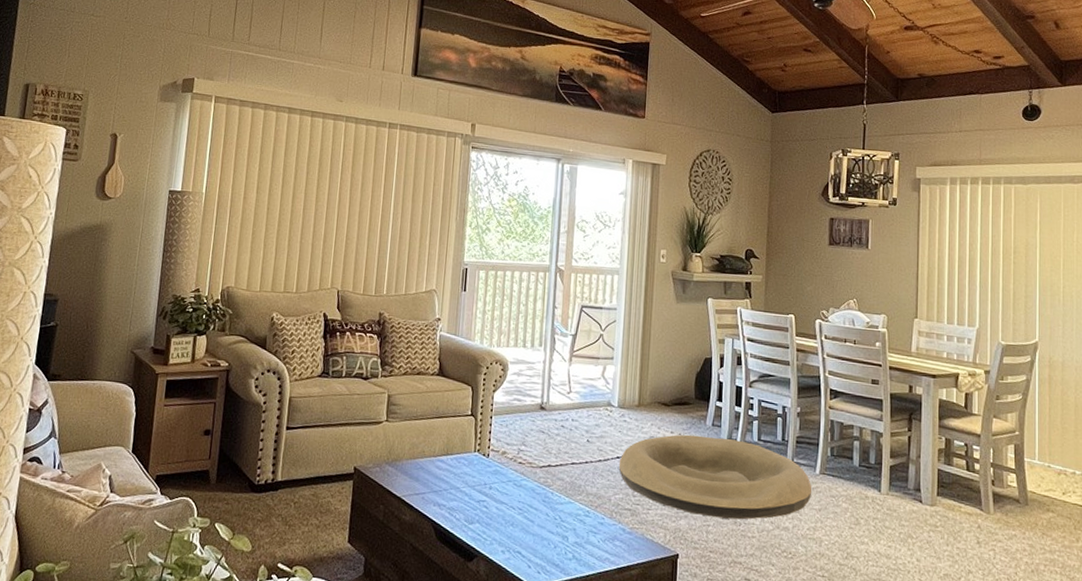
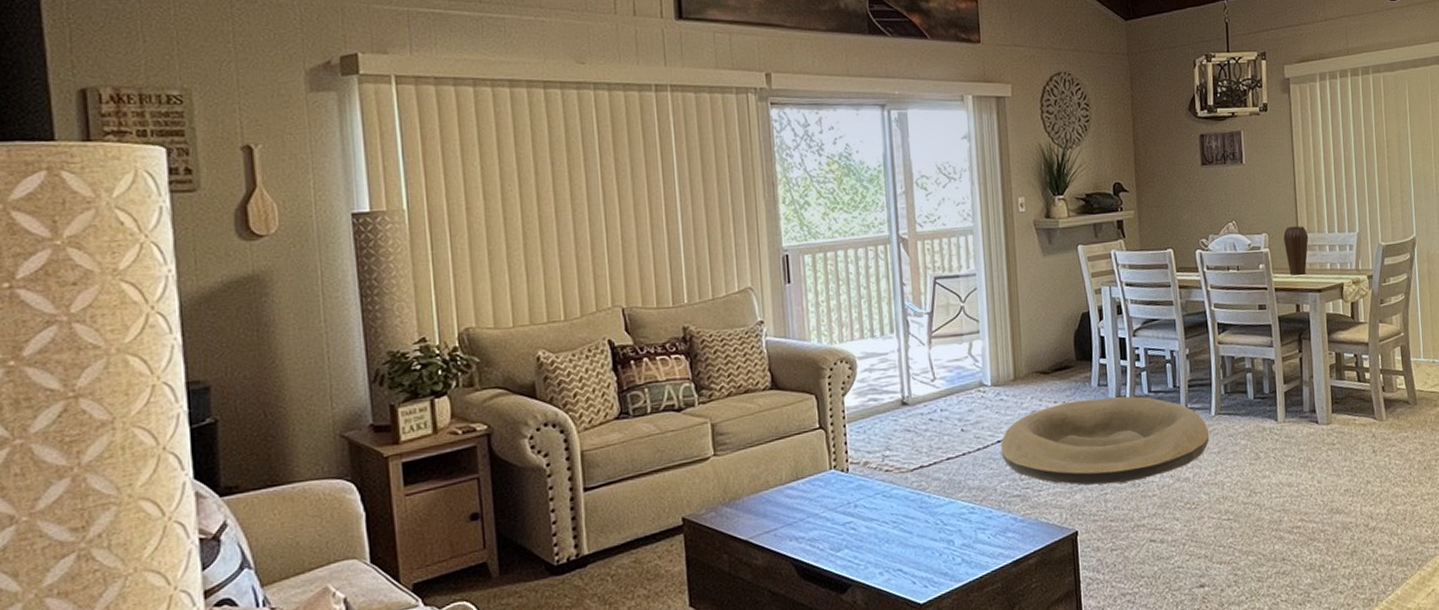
vase: none [902,312,927,359] -> present [1283,226,1309,275]

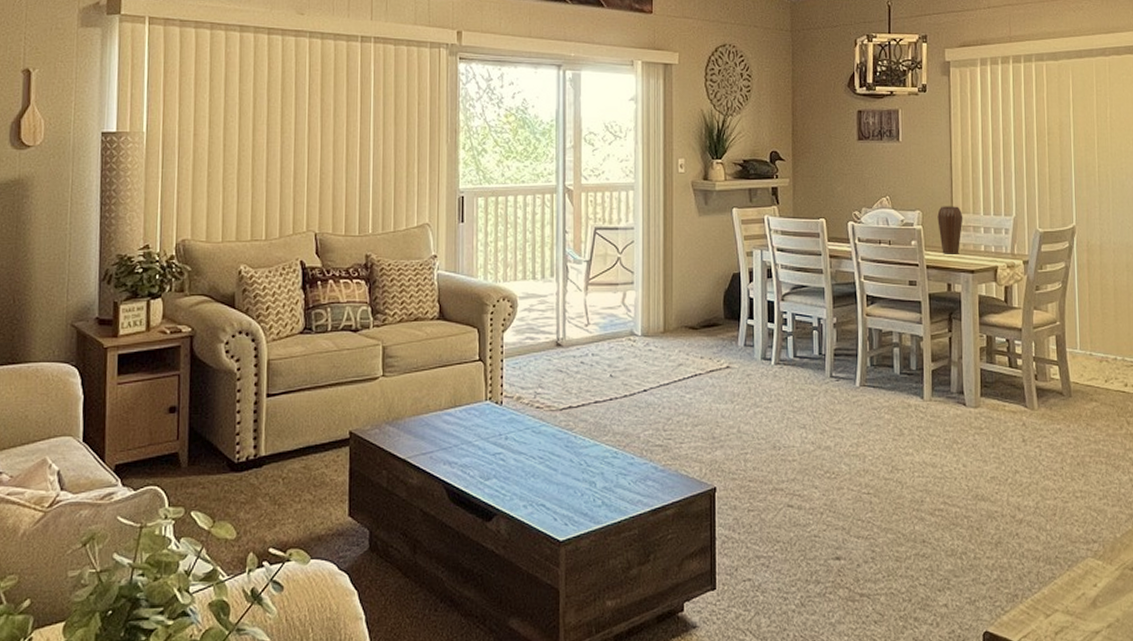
dog bed: present [1000,396,1209,486] -> none [646,358,852,444]

